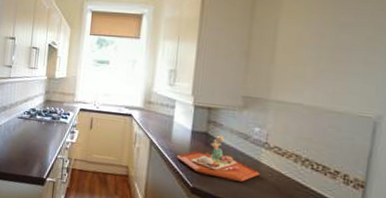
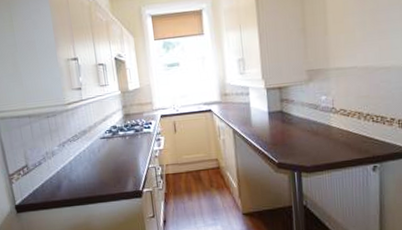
food tray: present [176,133,259,183] -> none [259,107,332,149]

